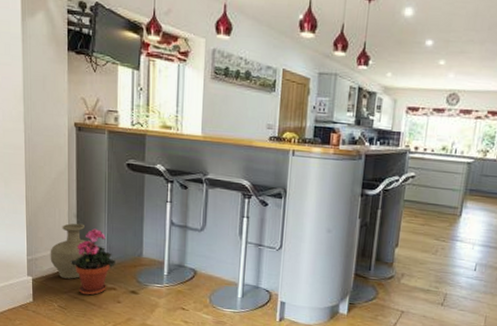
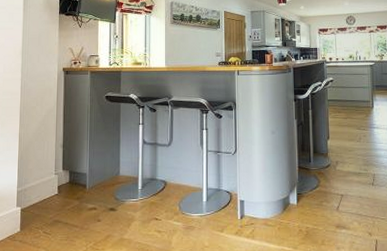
vase: present [50,223,91,279] -> none [38,152,74,205]
potted plant: present [70,228,115,296] -> none [55,155,96,218]

